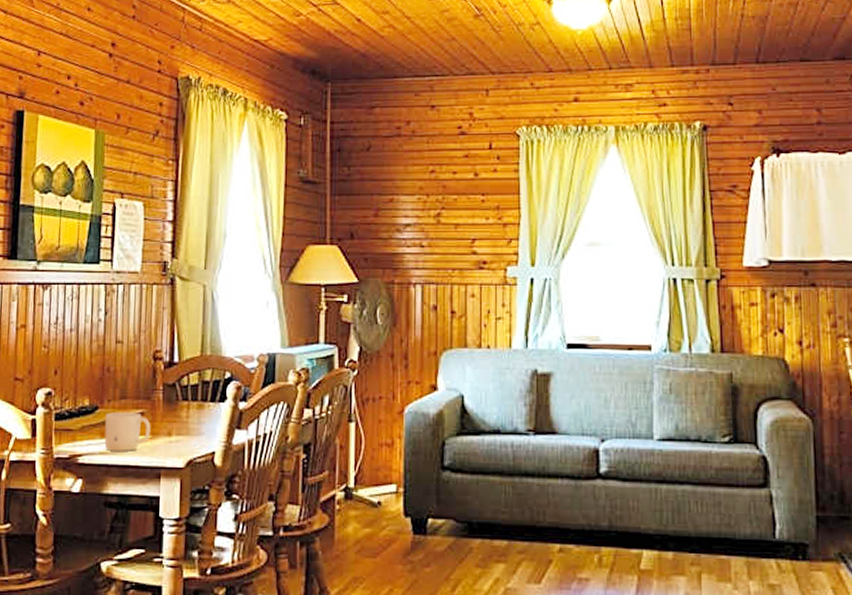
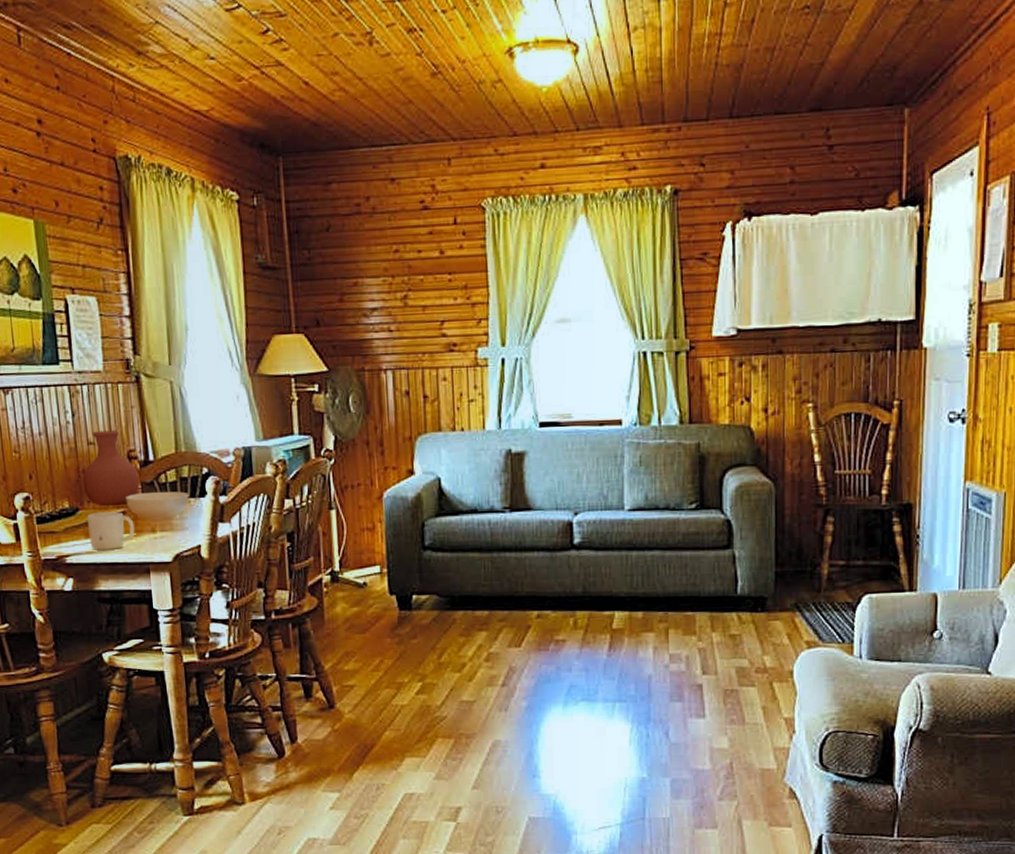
vase: none [106,330,161,406] -> present [82,430,139,506]
bowl: none [145,395,209,424] -> present [125,491,189,521]

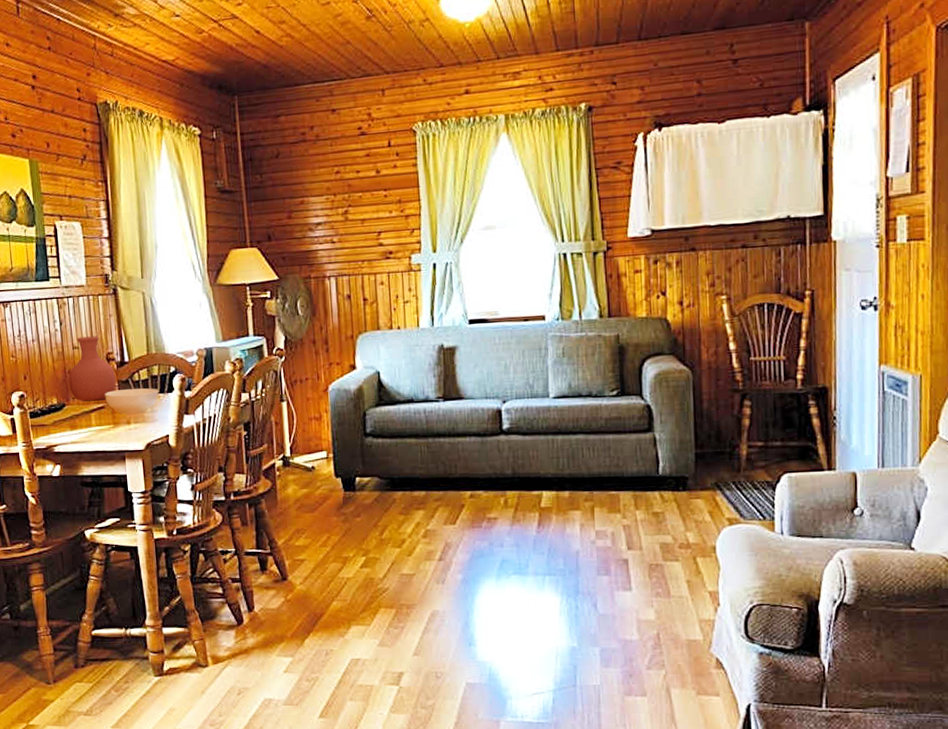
mug: present [87,512,135,550] -> none [72,406,113,440]

